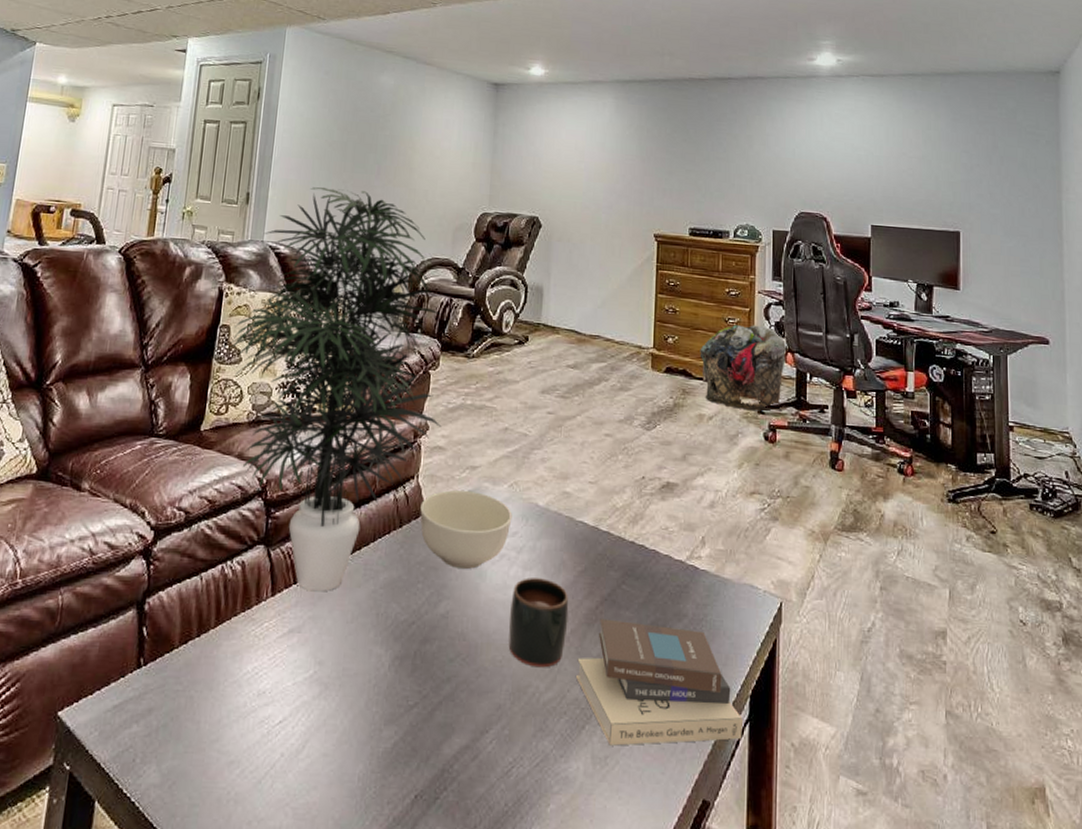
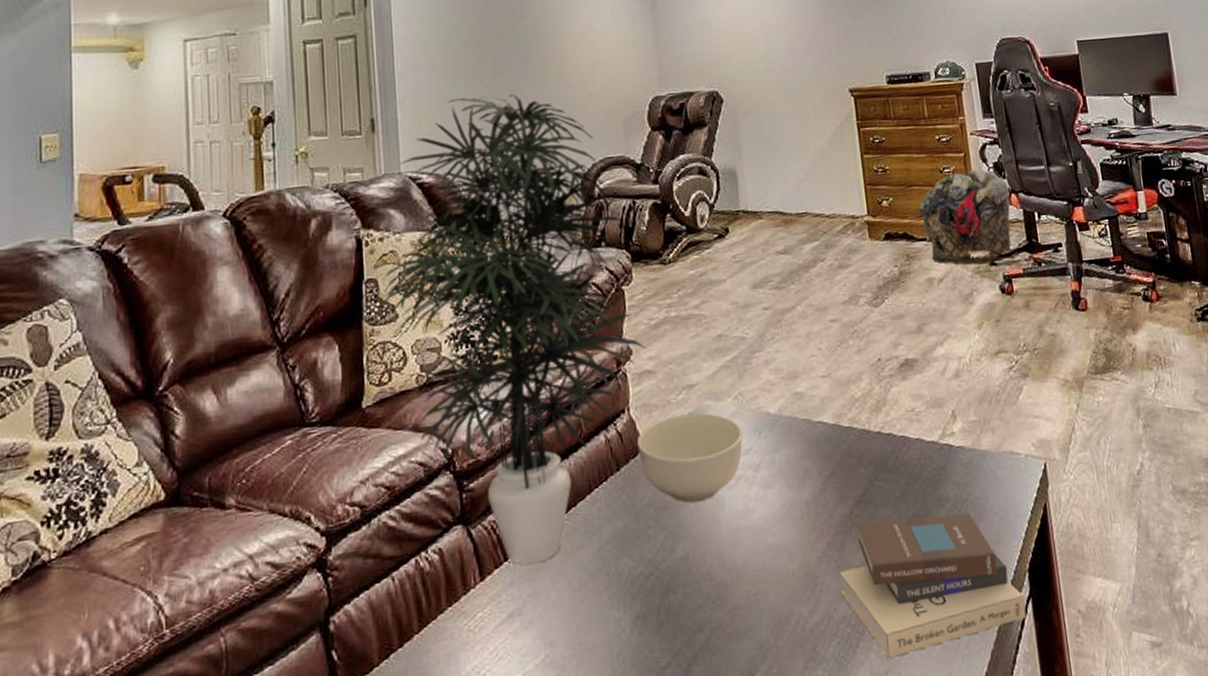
mug: present [508,578,569,668] -> none [756,492,824,593]

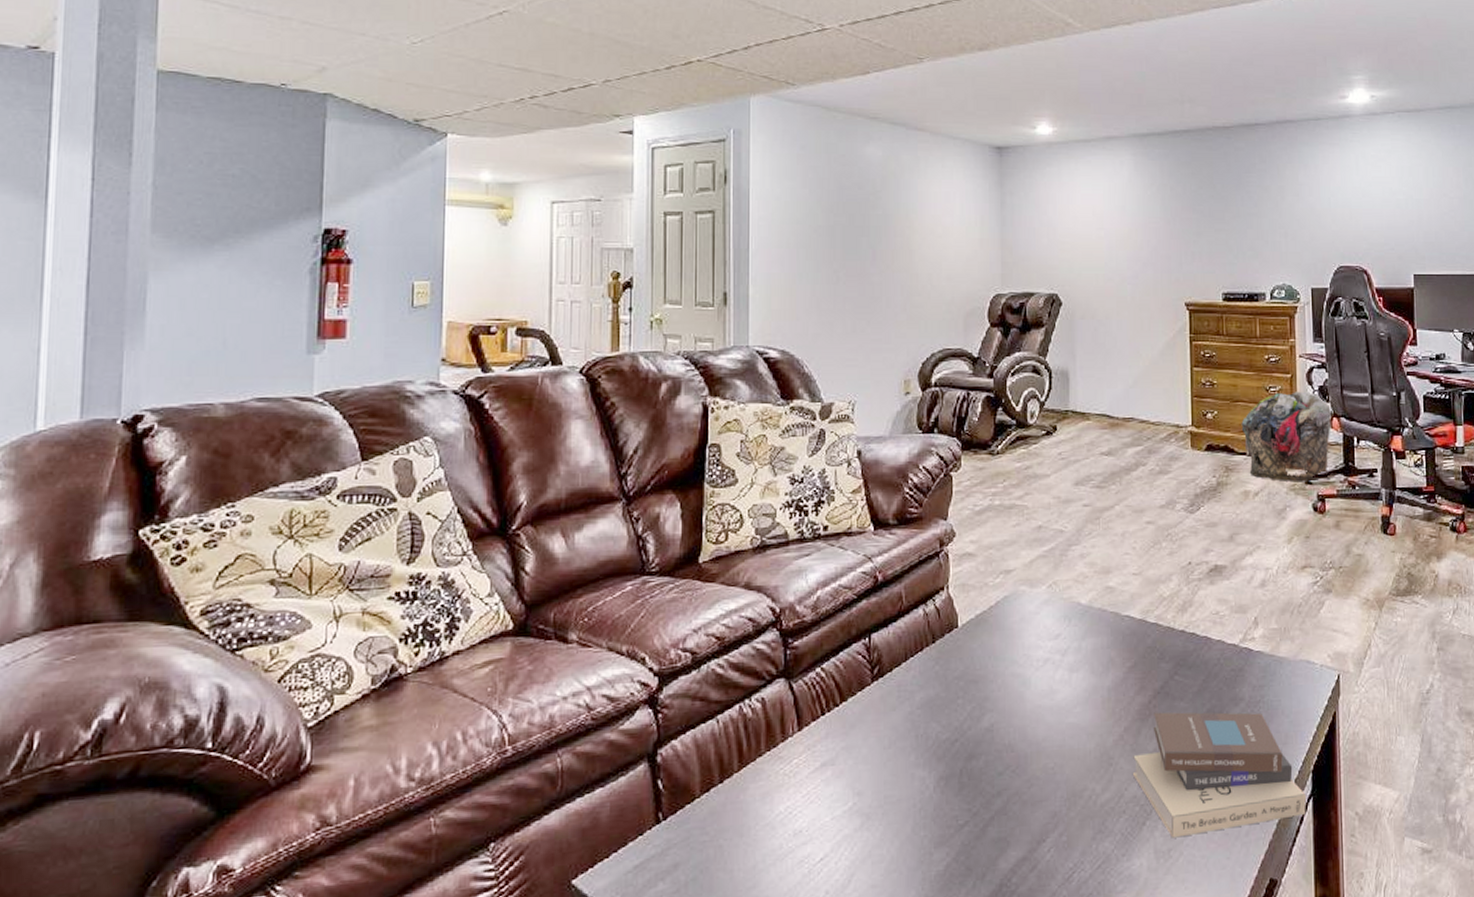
plant: present [376,94,647,565] -> none [718,280,970,721]
bowl: present [637,412,743,503] -> none [954,597,1054,679]

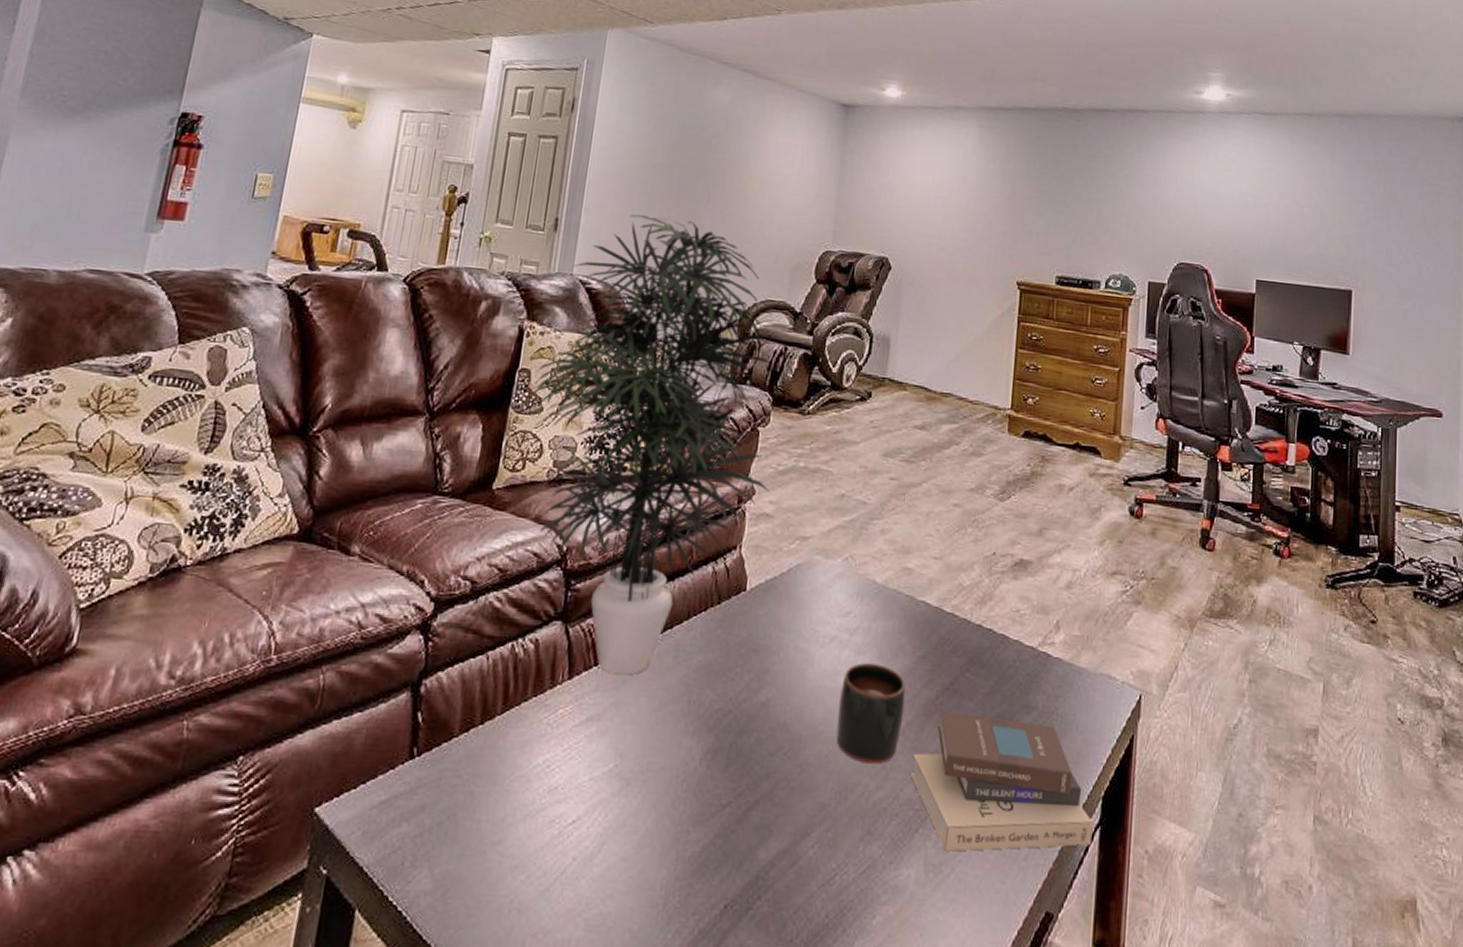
plant: none [718,280,970,721] -> present [524,214,778,675]
mug: none [1058,678,1121,770] -> present [836,663,906,764]
laundry basket: present [1241,391,1334,482] -> none [1062,386,1159,484]

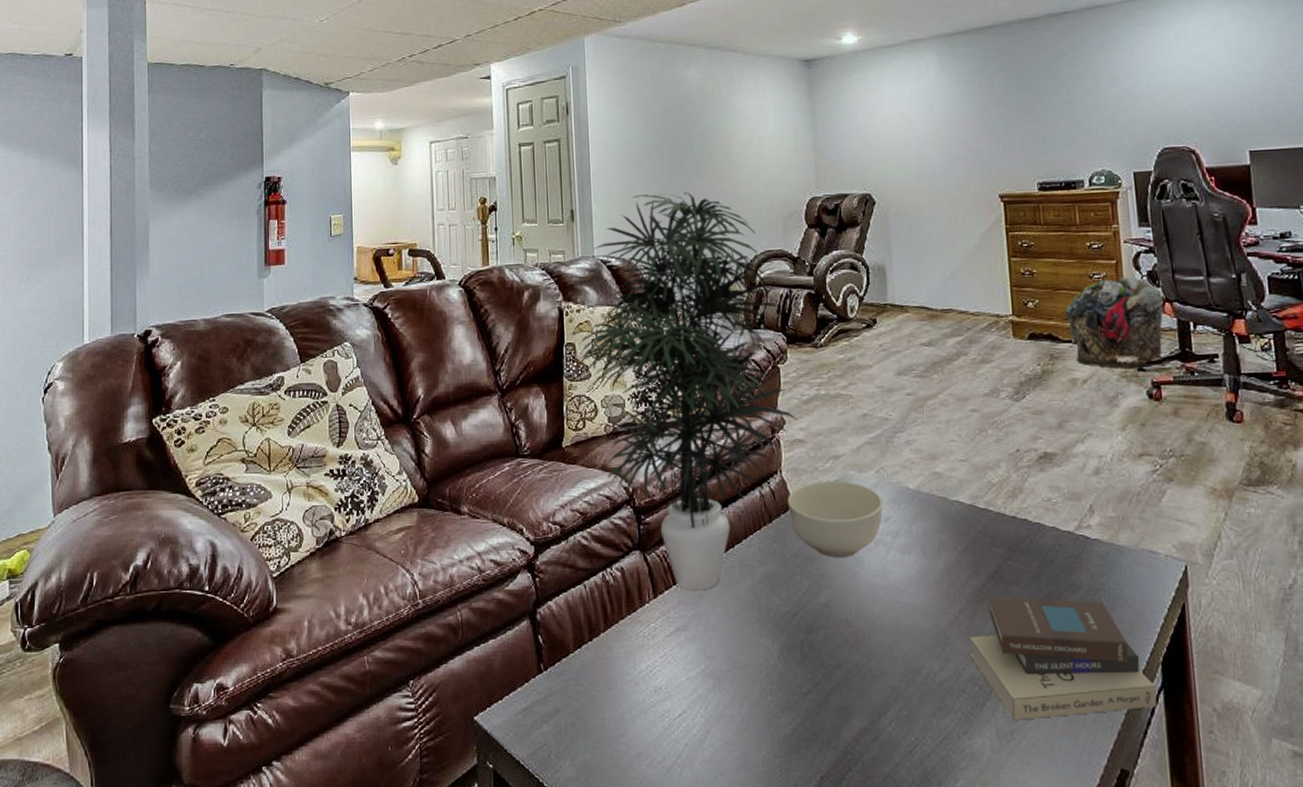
bowl: none [741,563,846,652] -> present [788,481,883,557]
mug: present [836,663,906,764] -> none [892,561,955,649]
laundry basket: none [1062,386,1159,484] -> present [1064,277,1170,369]

